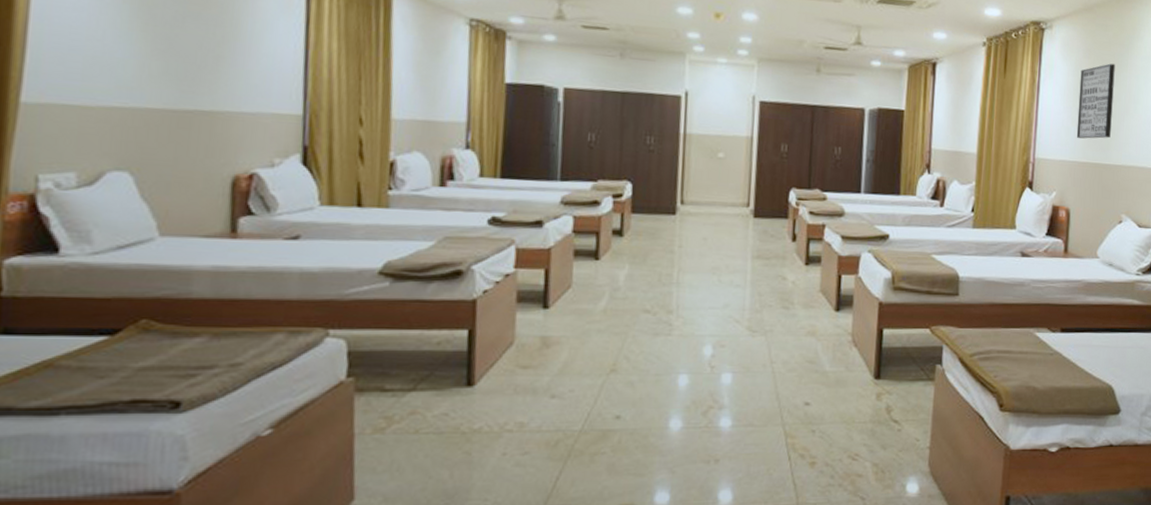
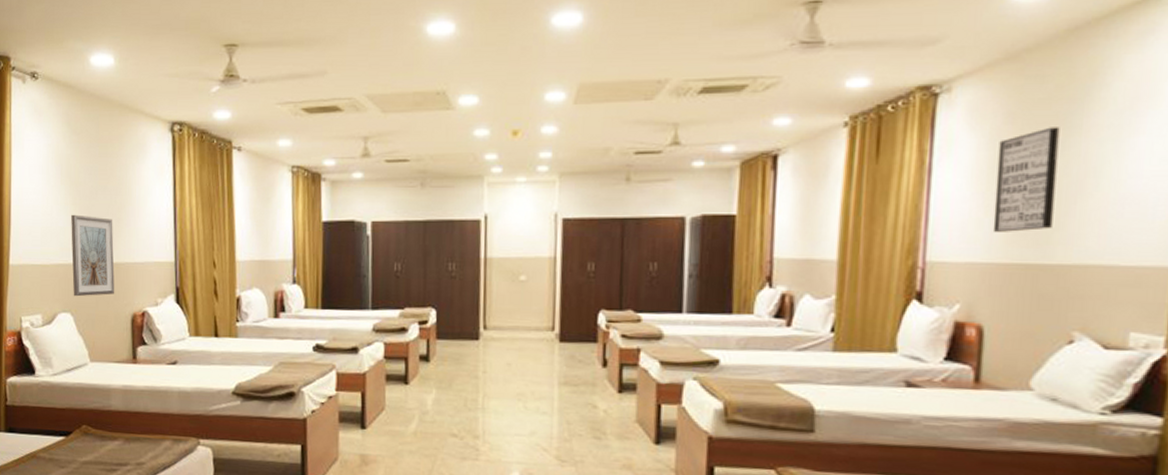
picture frame: none [135,43,209,151] -> present [71,214,115,297]

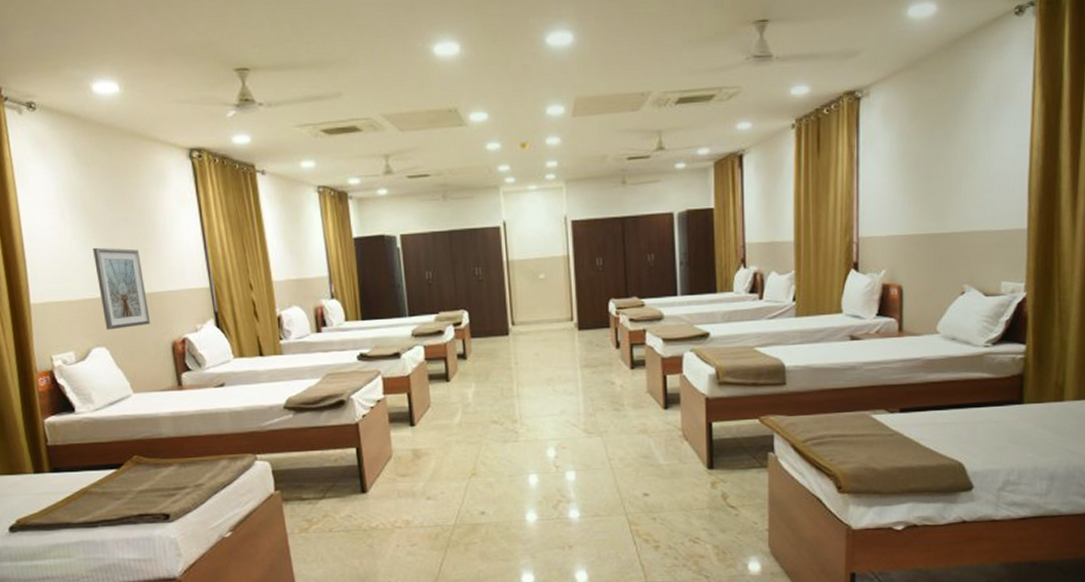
wall art: present [992,127,1060,233] -> none [905,122,948,211]

